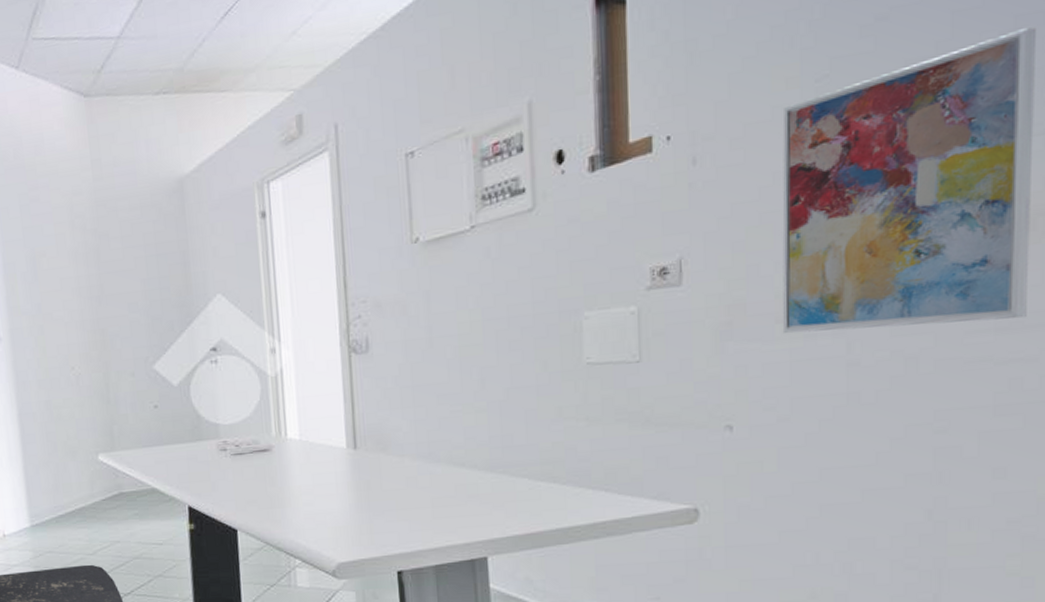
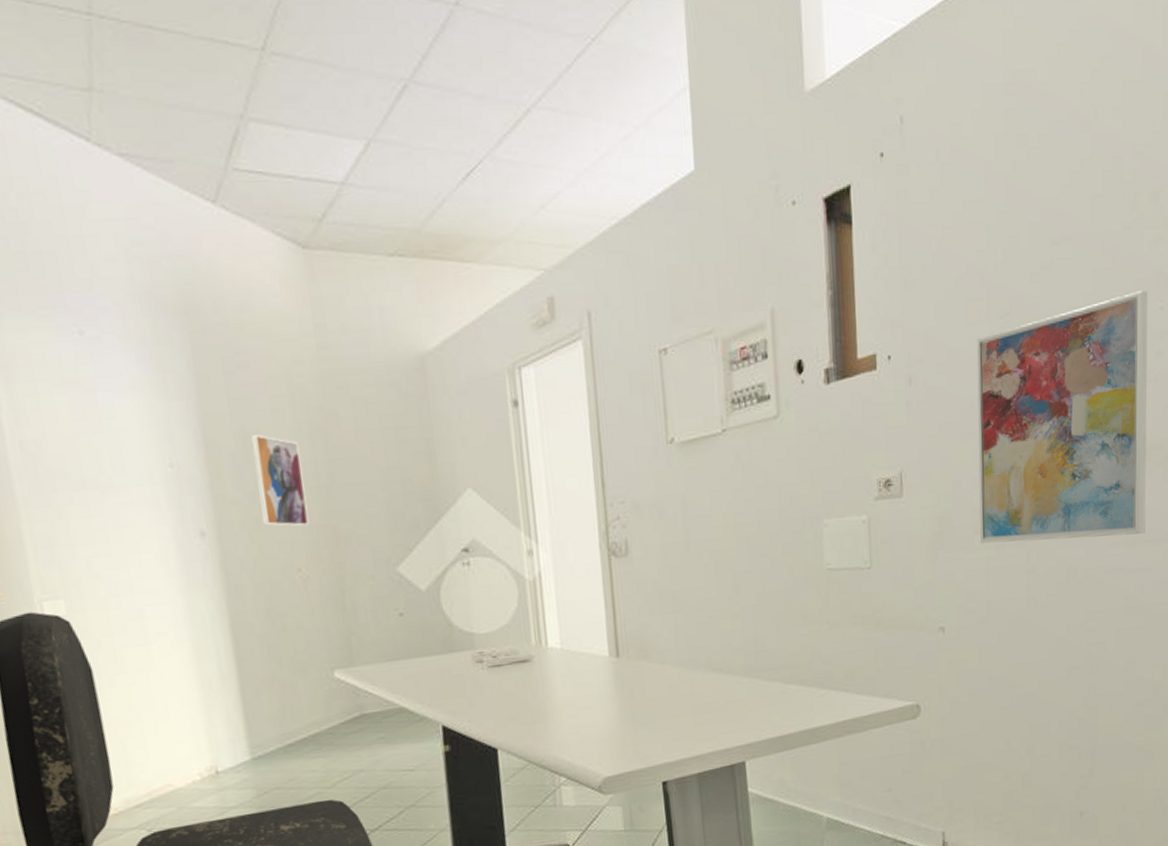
wall art: none [38,256,83,332] -> present [250,435,310,527]

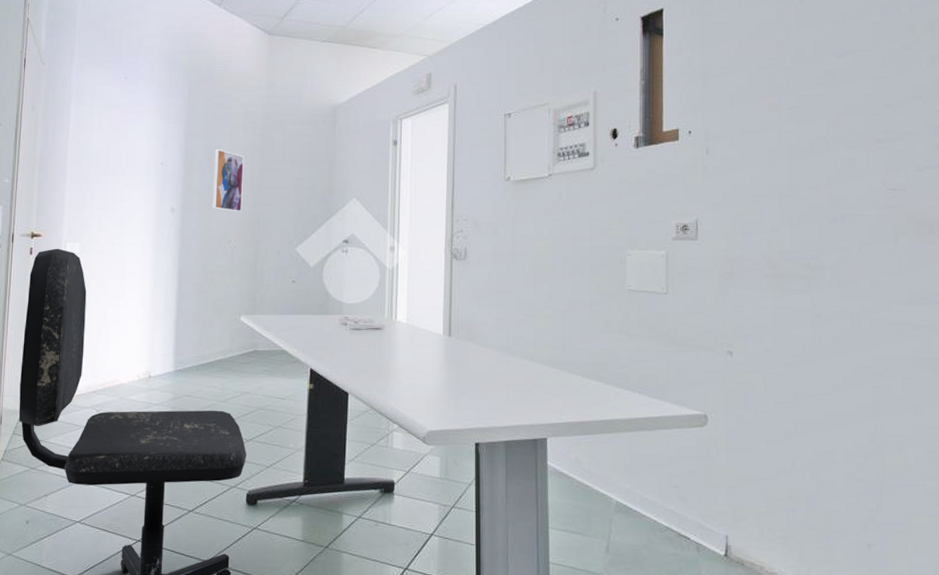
wall art: present [976,290,1148,544] -> none [766,95,931,296]

